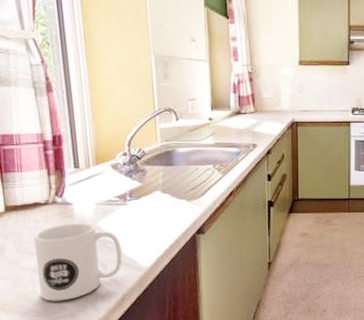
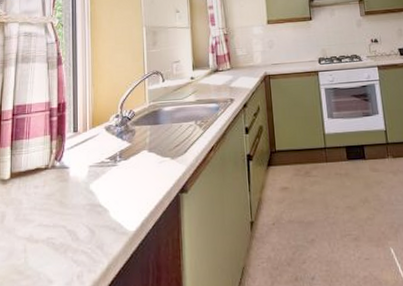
mug: present [34,223,122,301] -> none [31,186,109,274]

